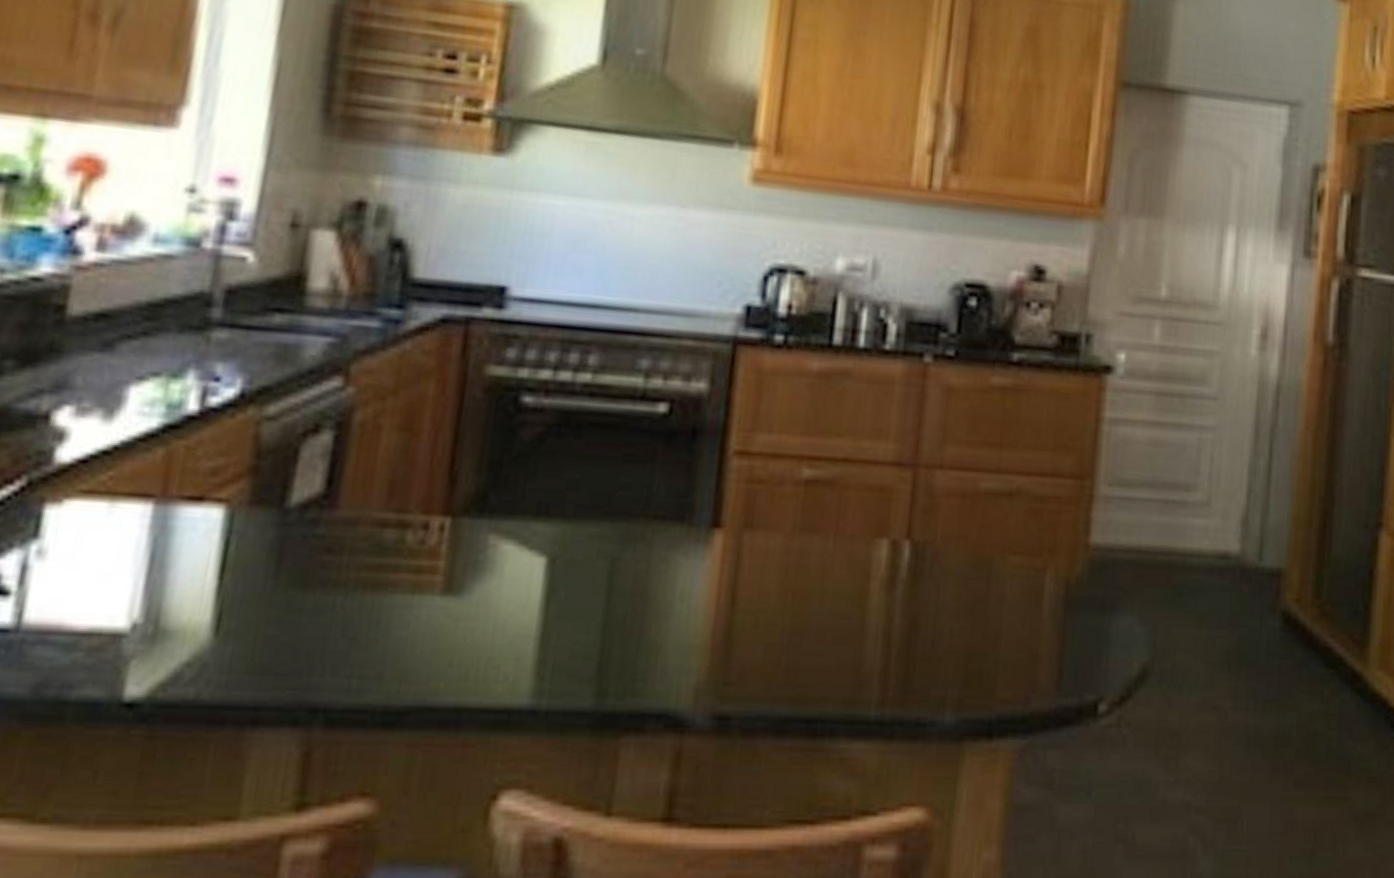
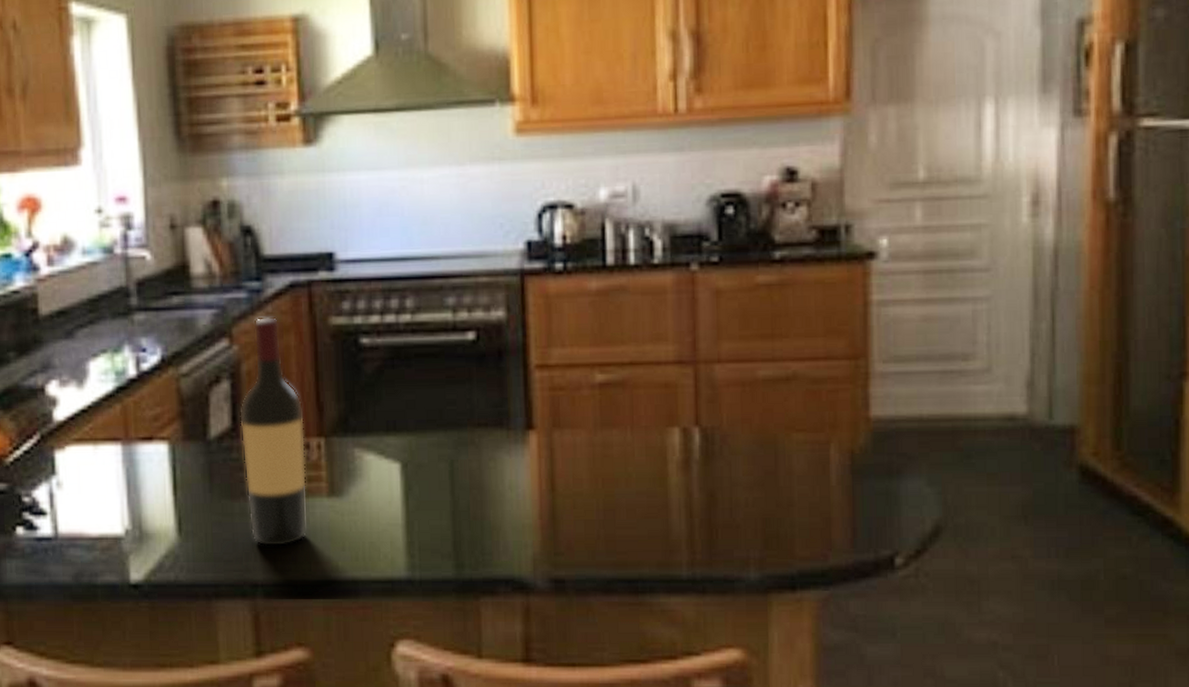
wine bottle: none [323,354,431,659] -> present [239,316,308,547]

